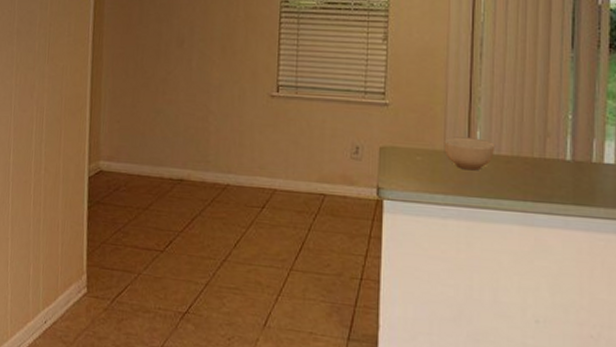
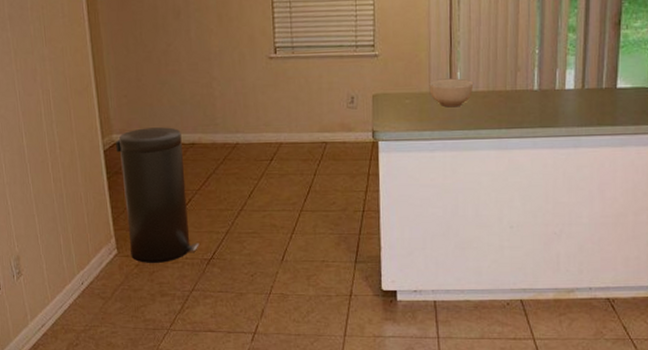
pedal bin: none [101,157,175,310] -> present [116,127,199,263]

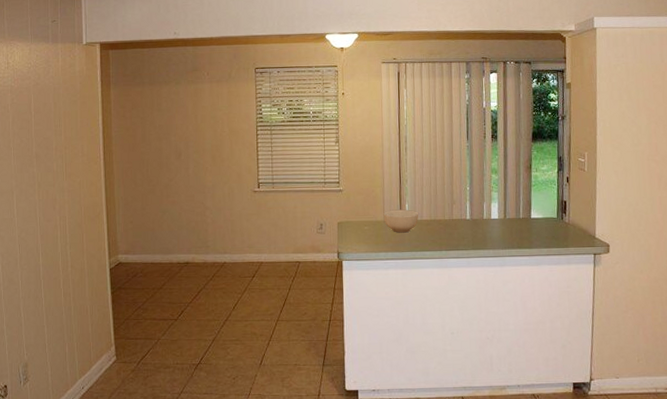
pedal bin: present [116,127,199,263] -> none [121,249,189,368]

